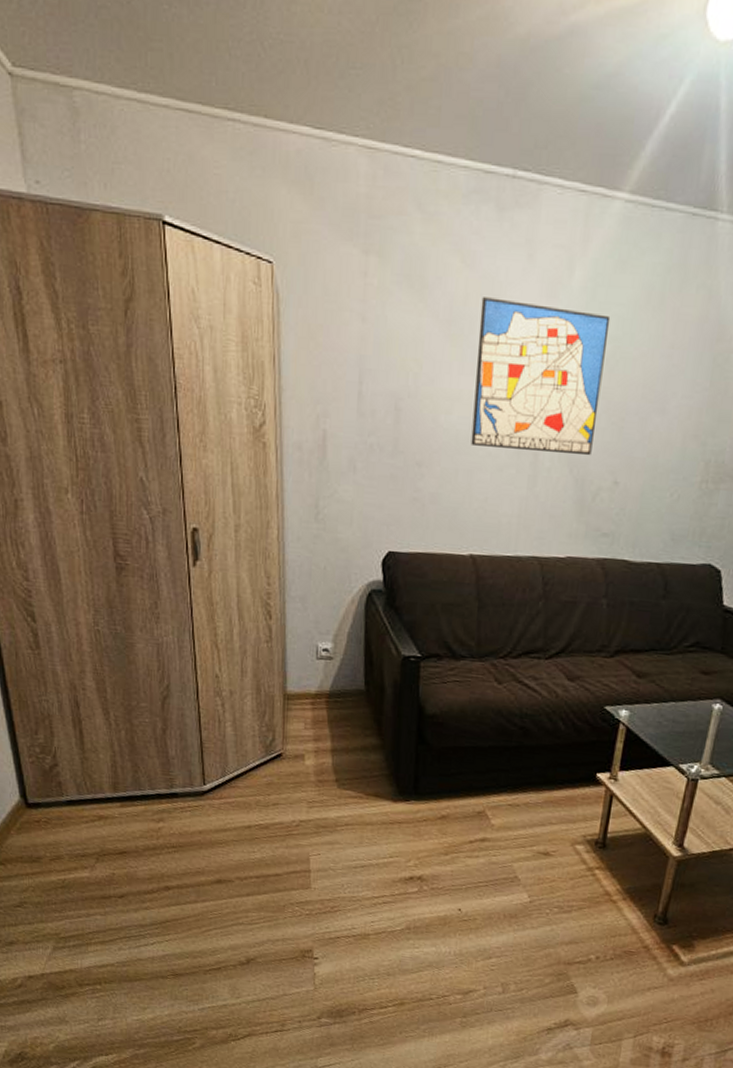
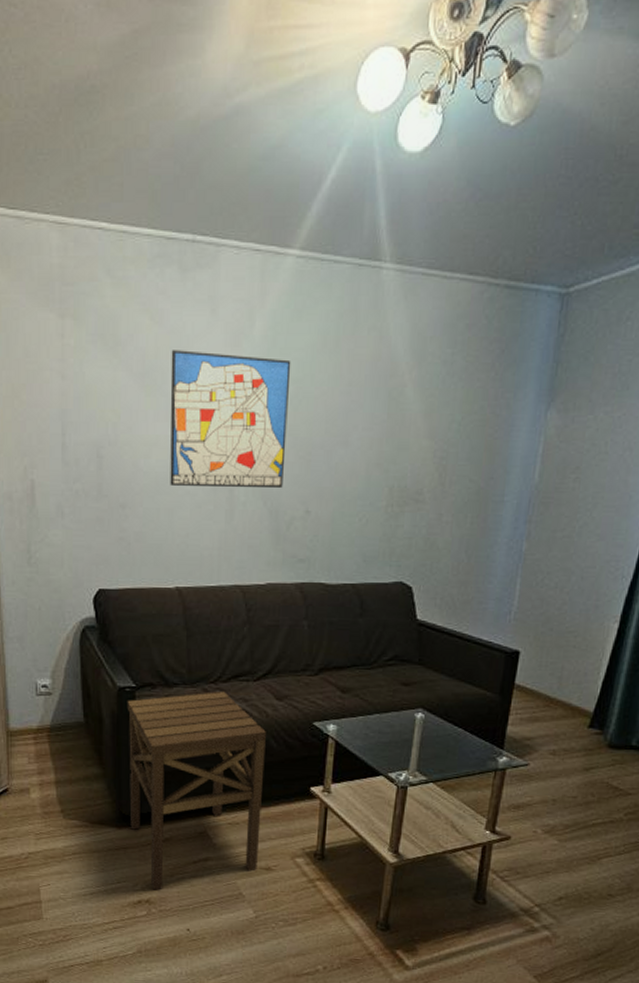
side table: none [407,667,555,868] -> present [127,692,266,890]

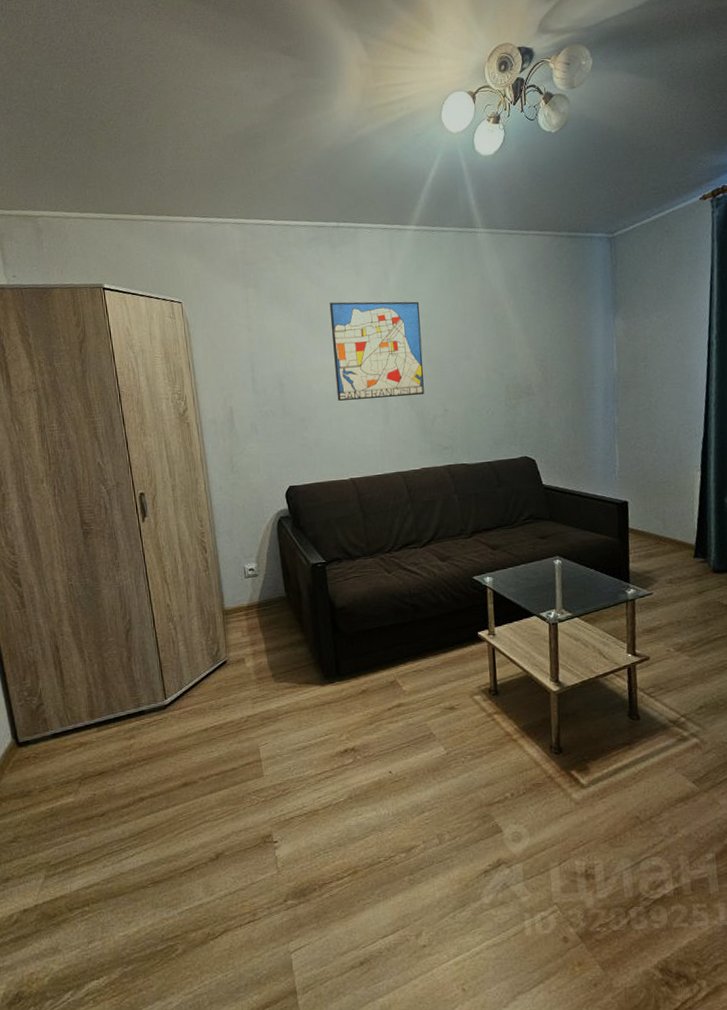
side table: present [127,692,266,890] -> none [319,559,443,739]

